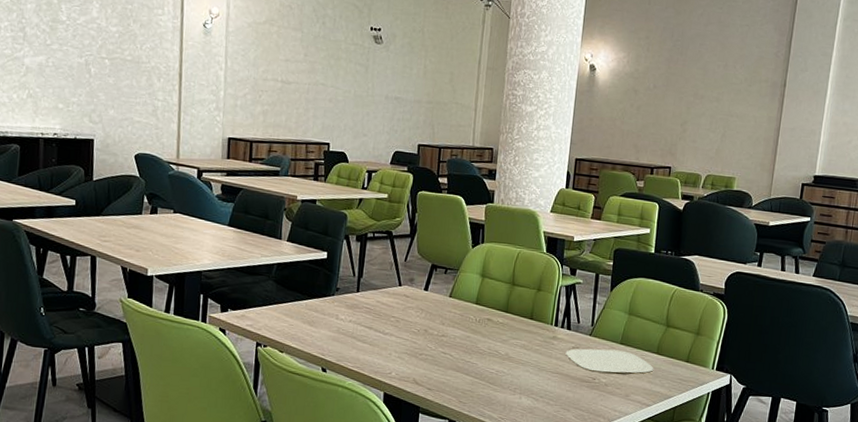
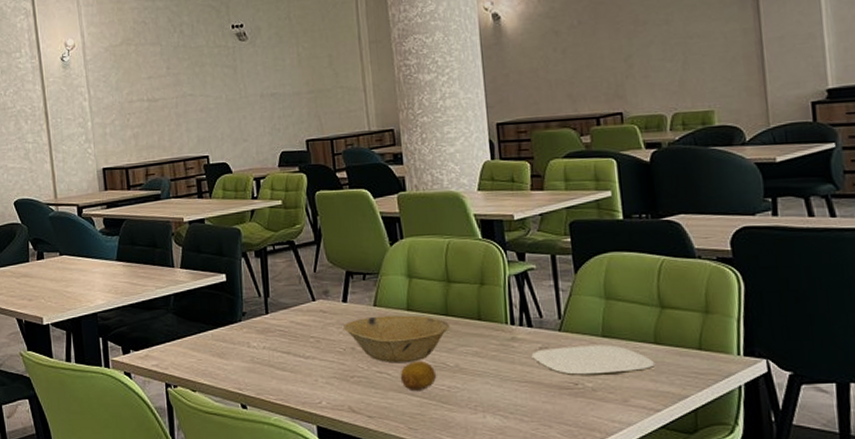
bowl: none [421,306,508,348] -> present [344,315,451,364]
fruit: none [459,347,489,372] -> present [400,362,436,392]

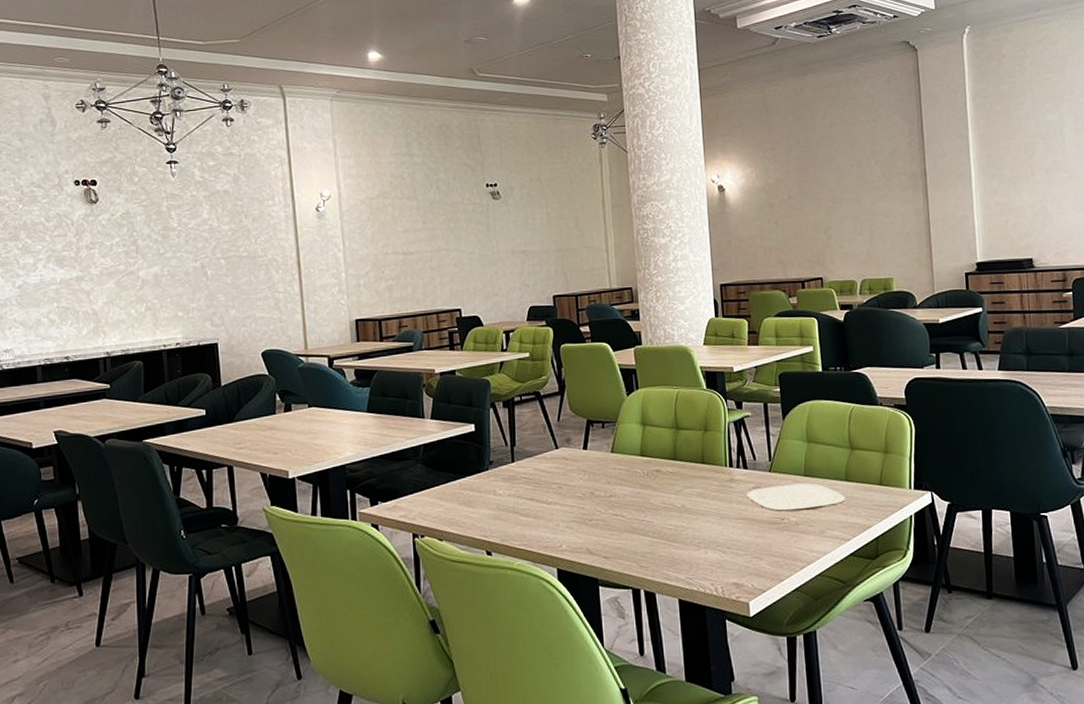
bowl: present [344,315,451,364] -> none [584,460,679,506]
fruit: present [400,362,436,392] -> none [633,503,665,532]

